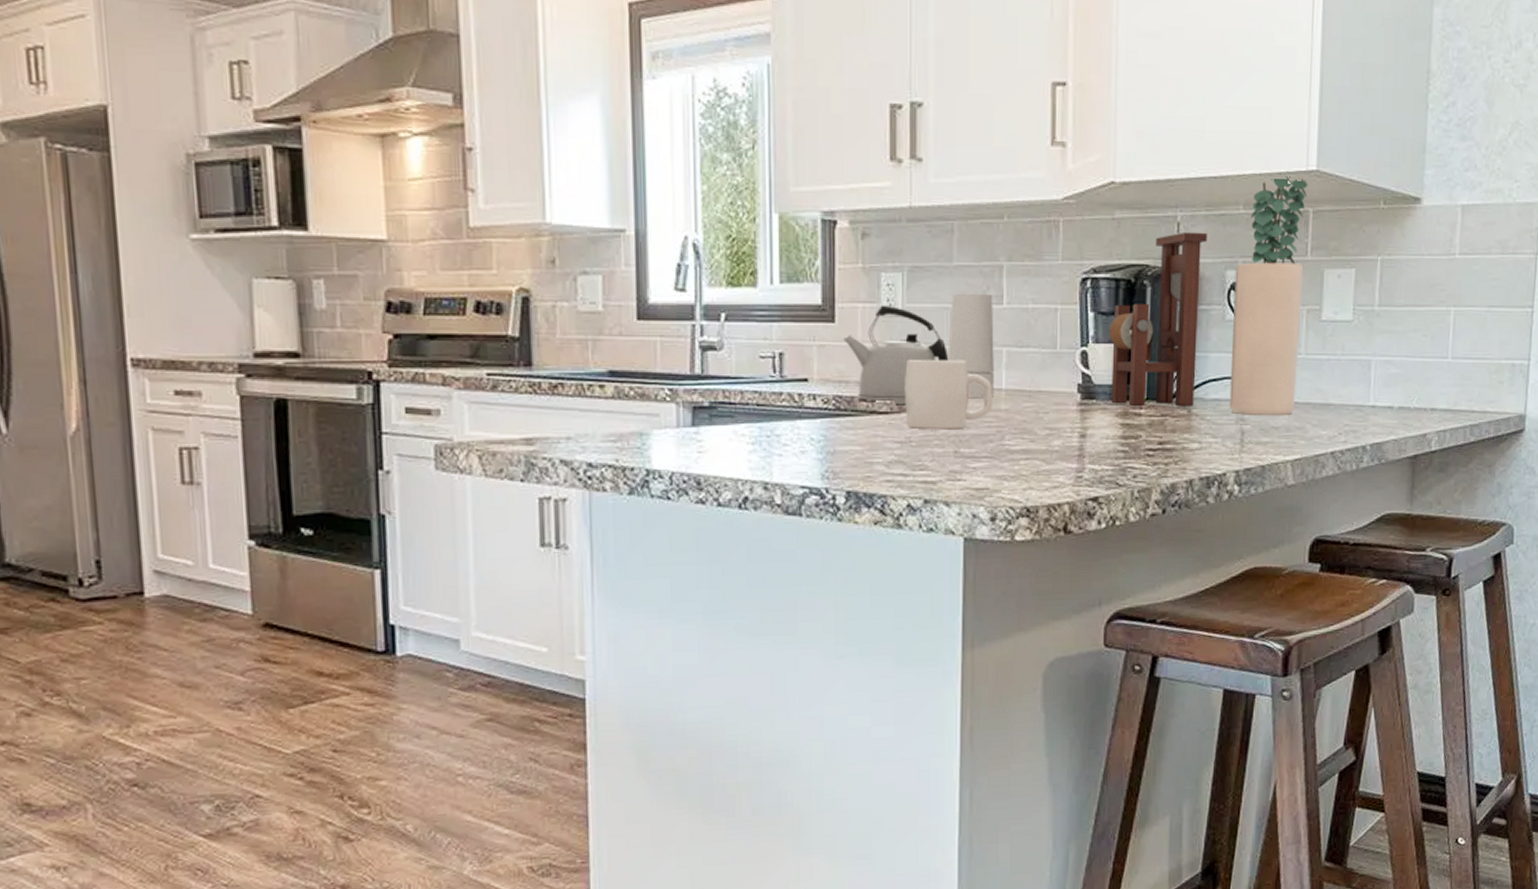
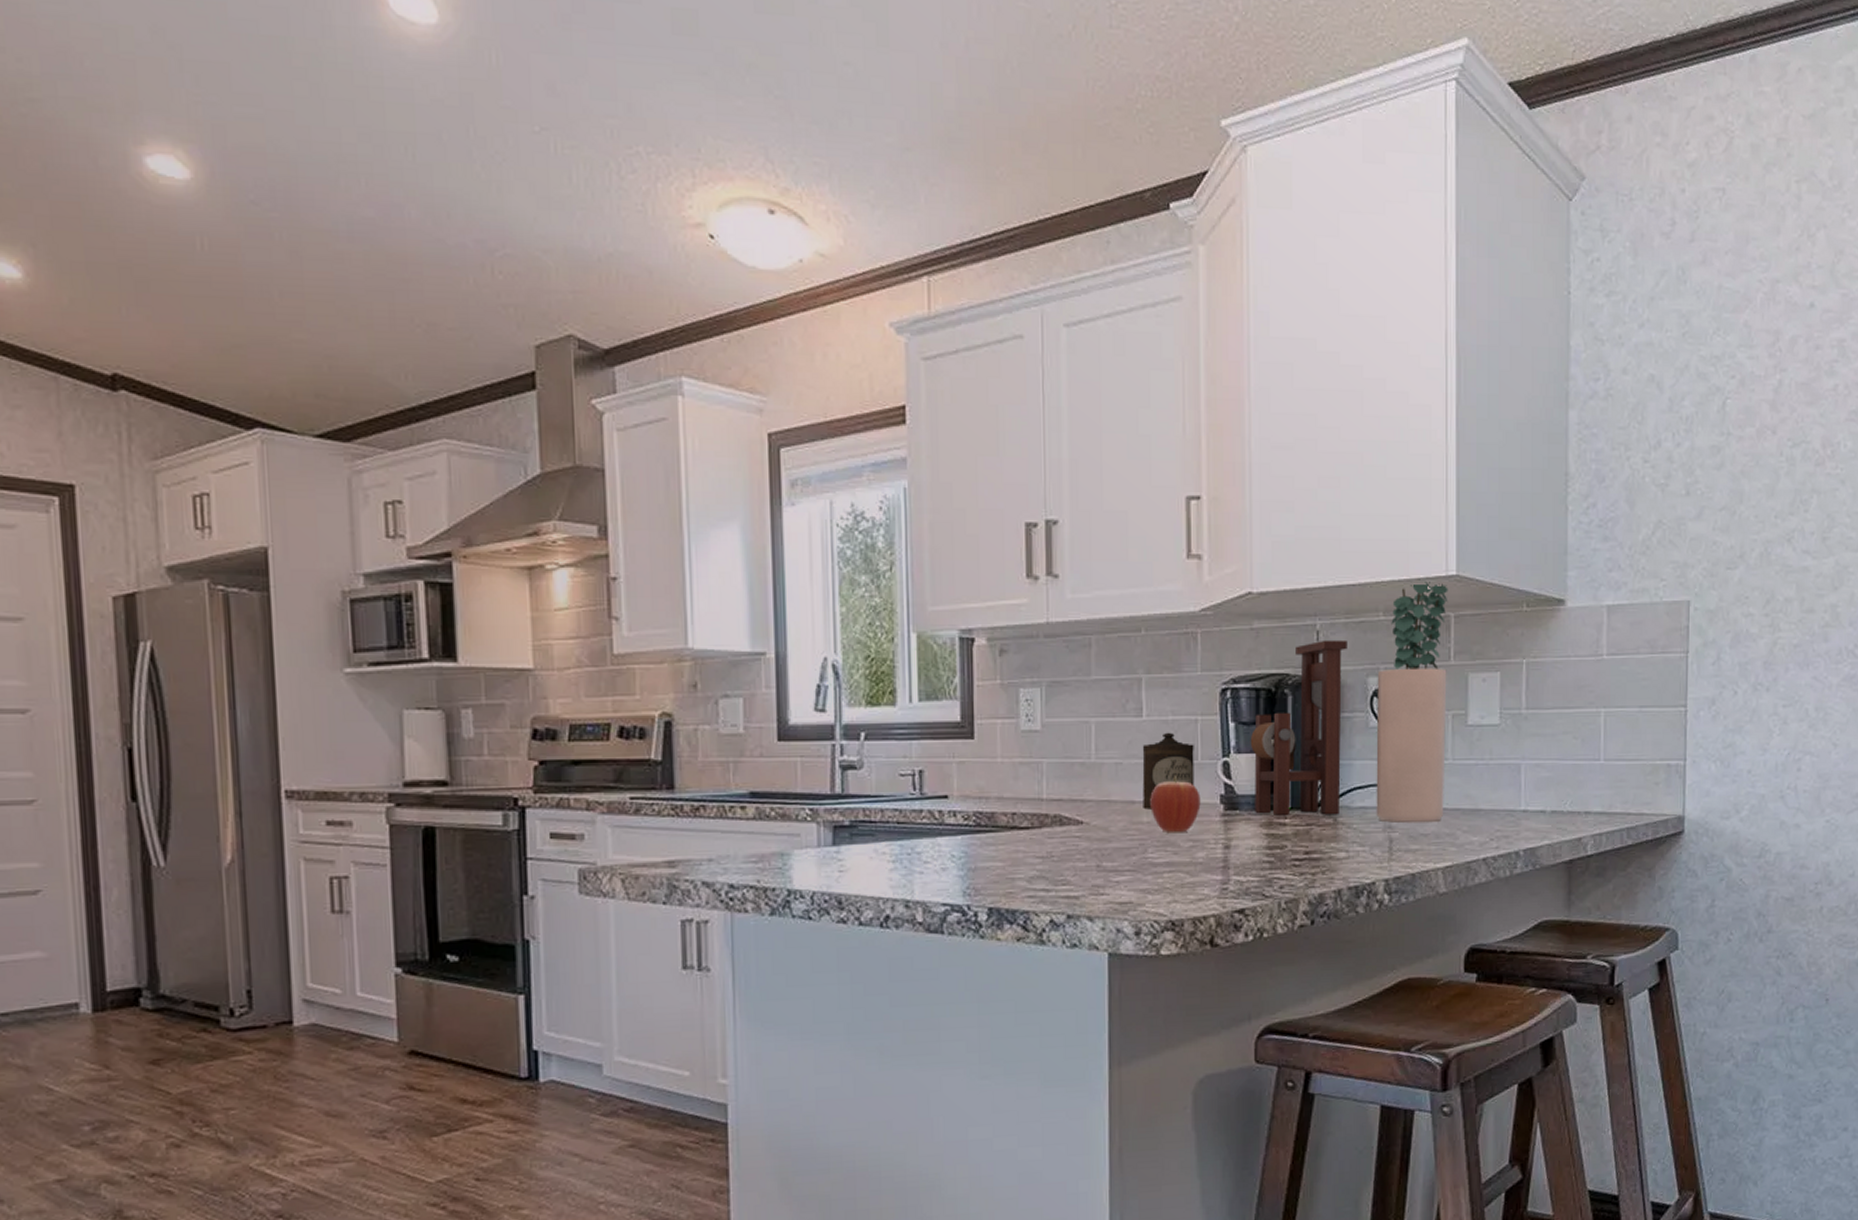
kettle: present [843,304,949,405] -> none [982,720,1089,820]
mug: present [905,360,992,430] -> none [1045,773,1134,844]
canister: present [948,294,994,399] -> none [1088,707,1135,812]
canister: none [1001,320,1053,397] -> present [1142,732,1195,810]
fruit: none [1008,363,1058,420] -> present [1150,775,1201,832]

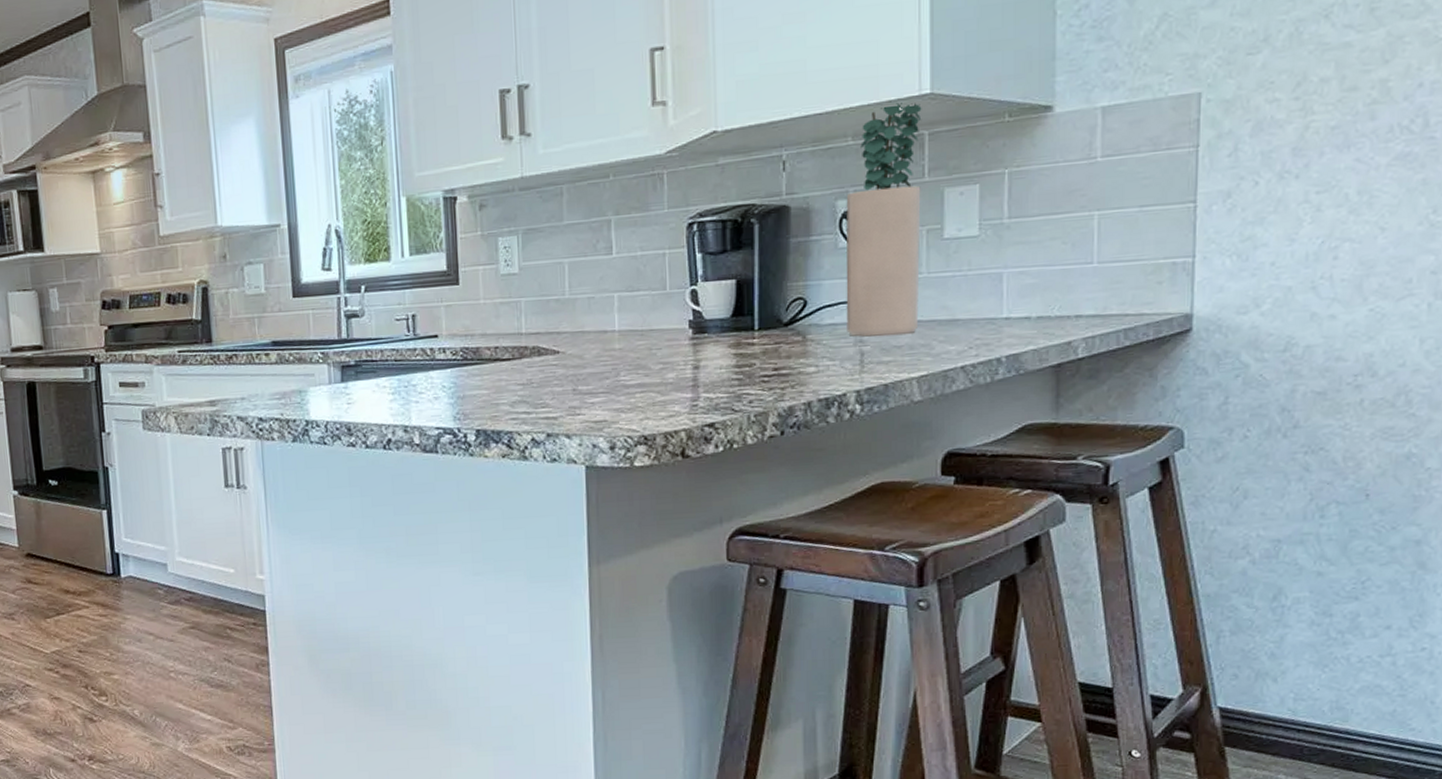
canister: present [1142,732,1195,810] -> none [613,266,664,338]
fruit: present [1150,775,1201,832] -> none [621,305,670,357]
paper towel holder: present [1250,639,1347,817] -> none [717,168,815,337]

